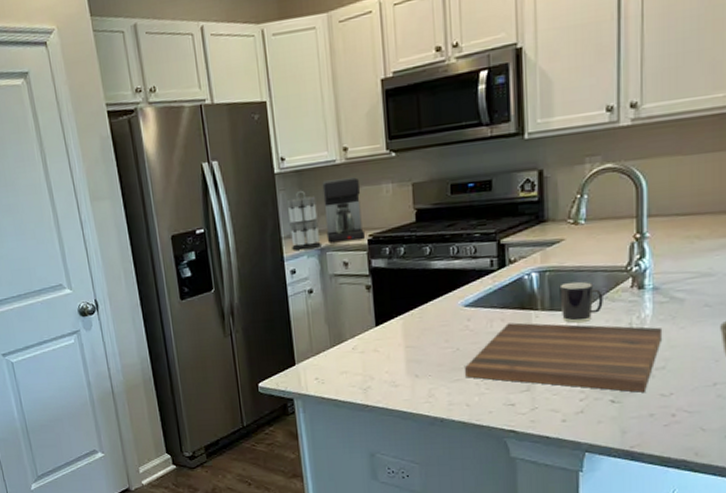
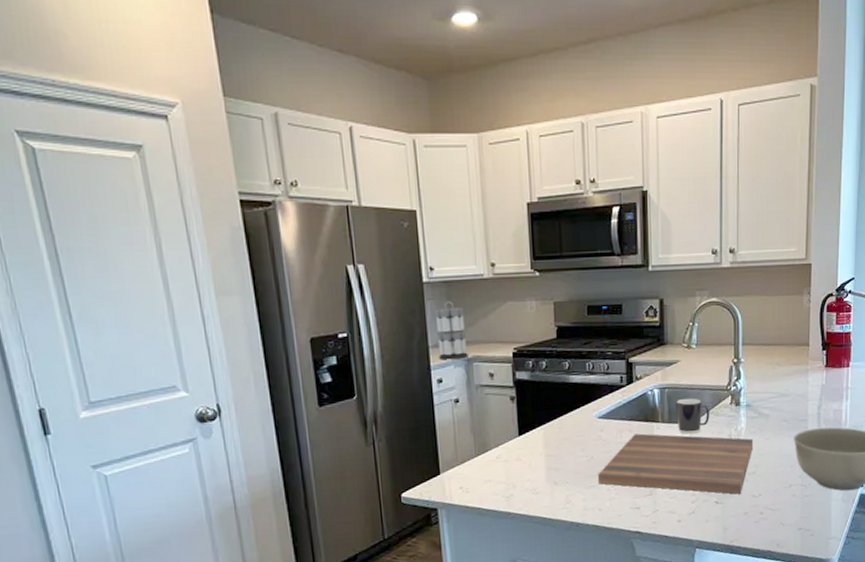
coffee maker: present [322,177,366,244] -> none [470,292,511,356]

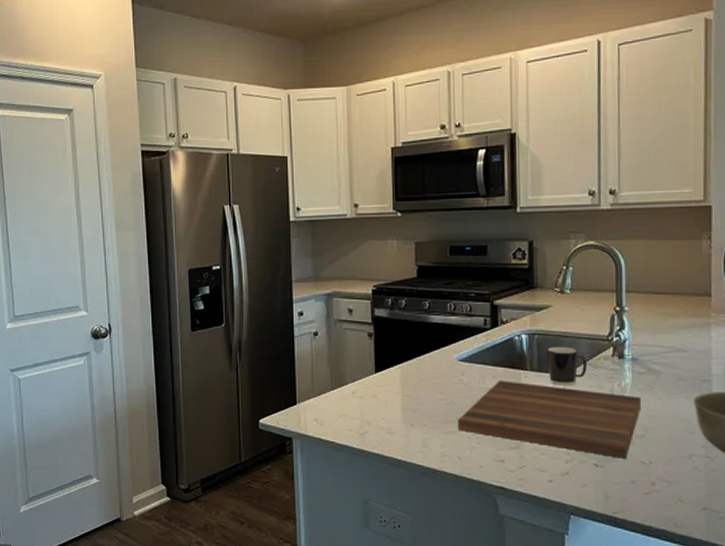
spice rack: present [434,300,468,361] -> none [299,238,329,295]

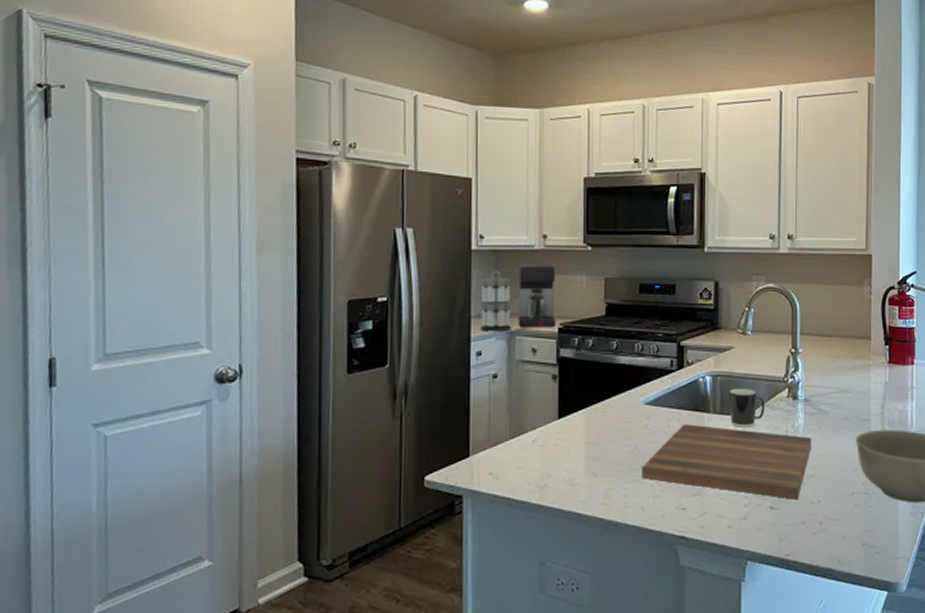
spice rack: none [299,238,329,295] -> present [480,270,511,332]
coffee maker: none [333,232,371,291] -> present [518,264,557,329]

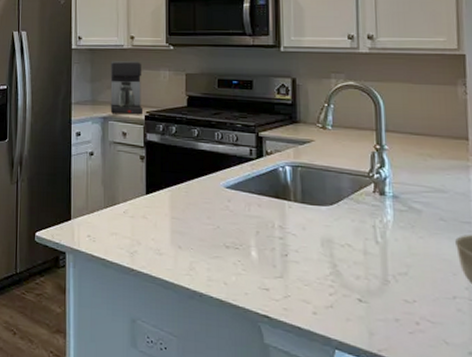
spice rack: present [480,270,511,332] -> none [79,65,105,117]
cutting board: present [642,424,812,499] -> none [224,209,404,295]
mug: present [729,388,765,427] -> none [310,179,349,218]

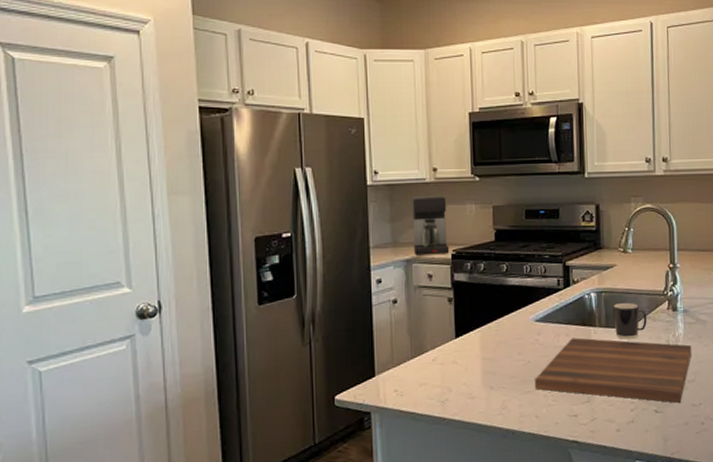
cutting board: none [224,209,404,295] -> present [535,337,692,403]
mug: none [310,179,349,218] -> present [613,302,647,339]

